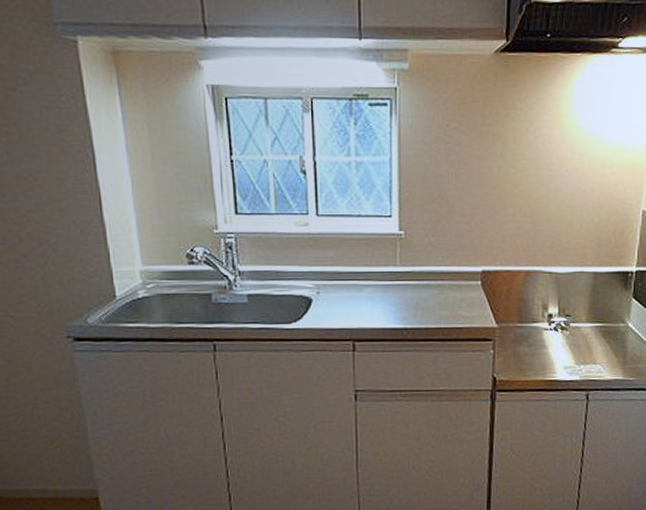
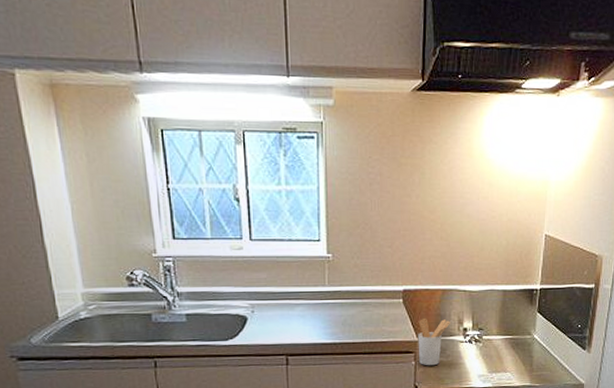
utensil holder: none [497,302,533,356] -> present [418,317,450,366]

